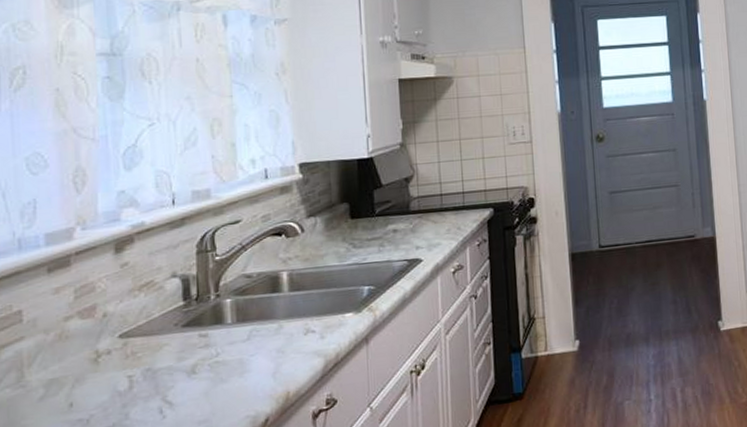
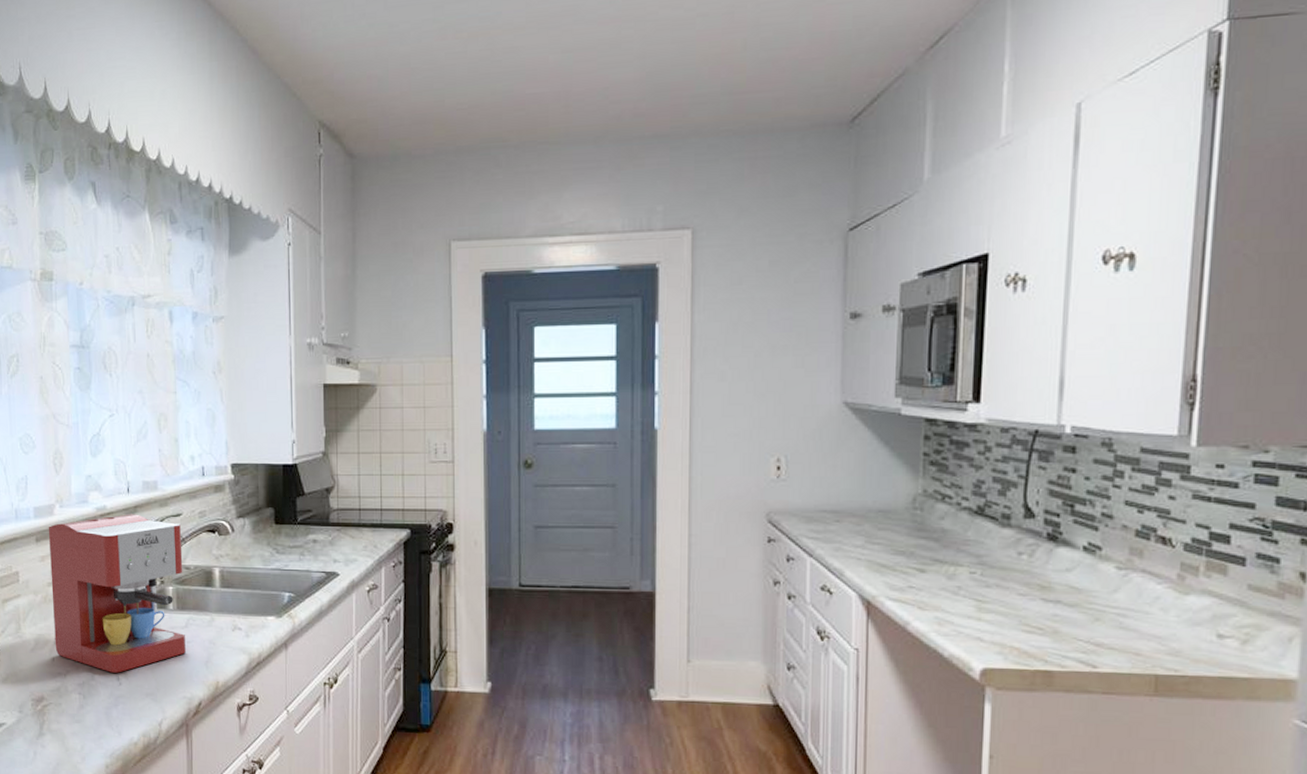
coffee maker: none [65,226,248,407] -> present [48,514,186,673]

